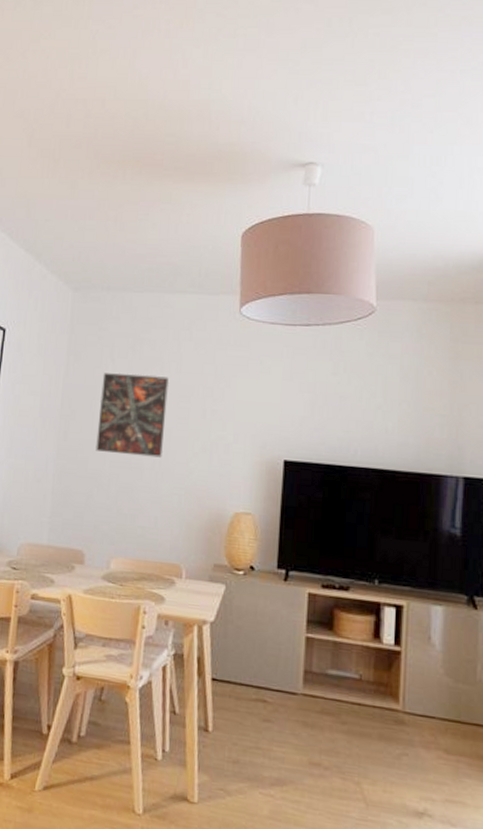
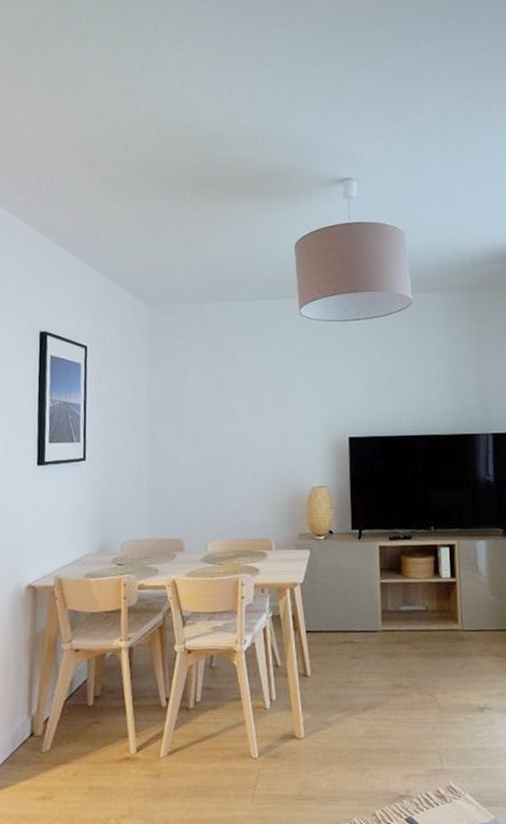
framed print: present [96,373,169,458] -> none [183,376,244,449]

